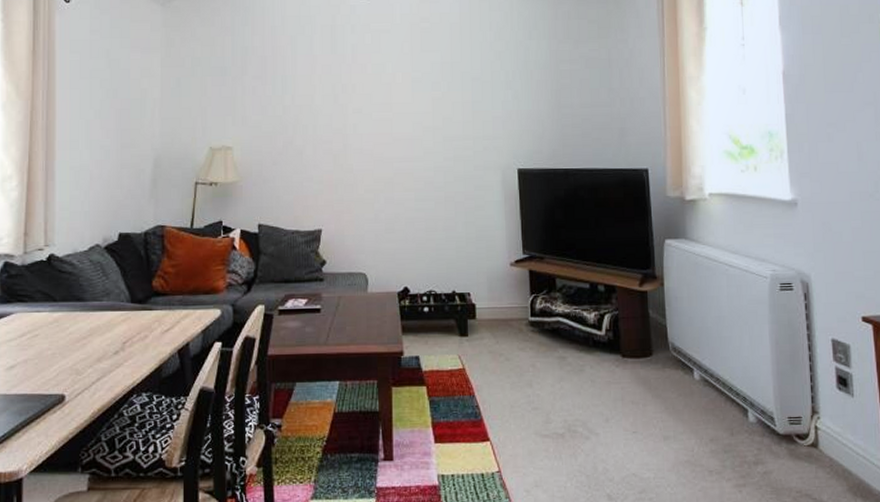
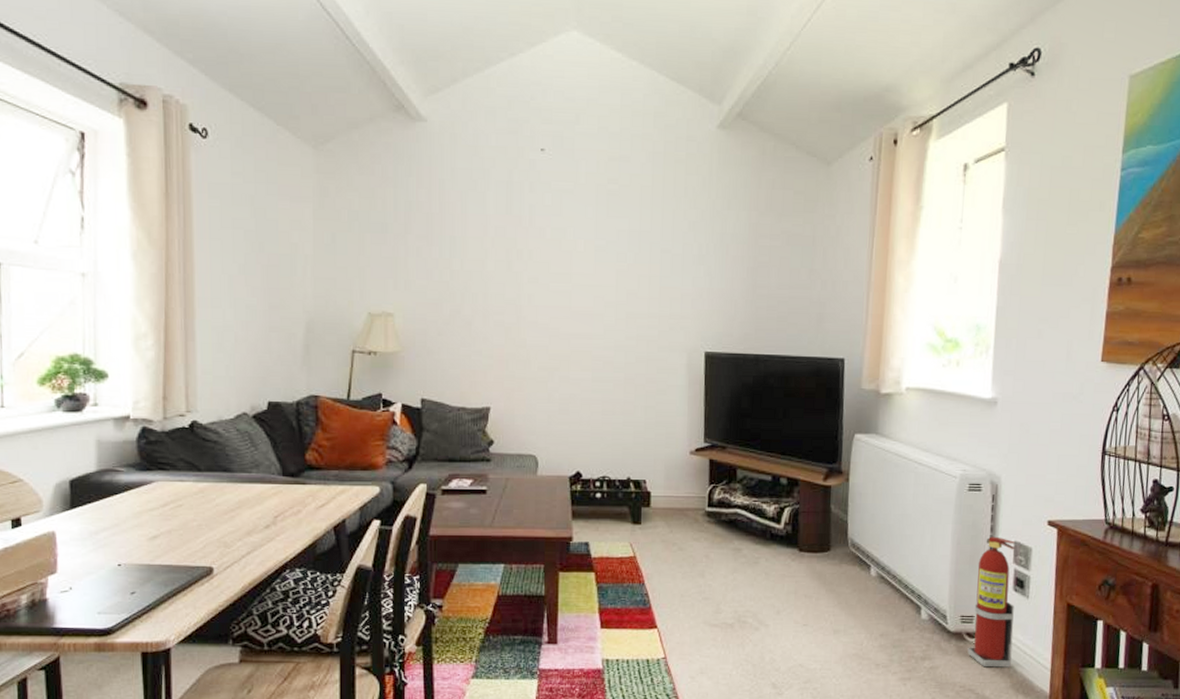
fire extinguisher: none [798,335,845,471] -> present [967,536,1016,668]

